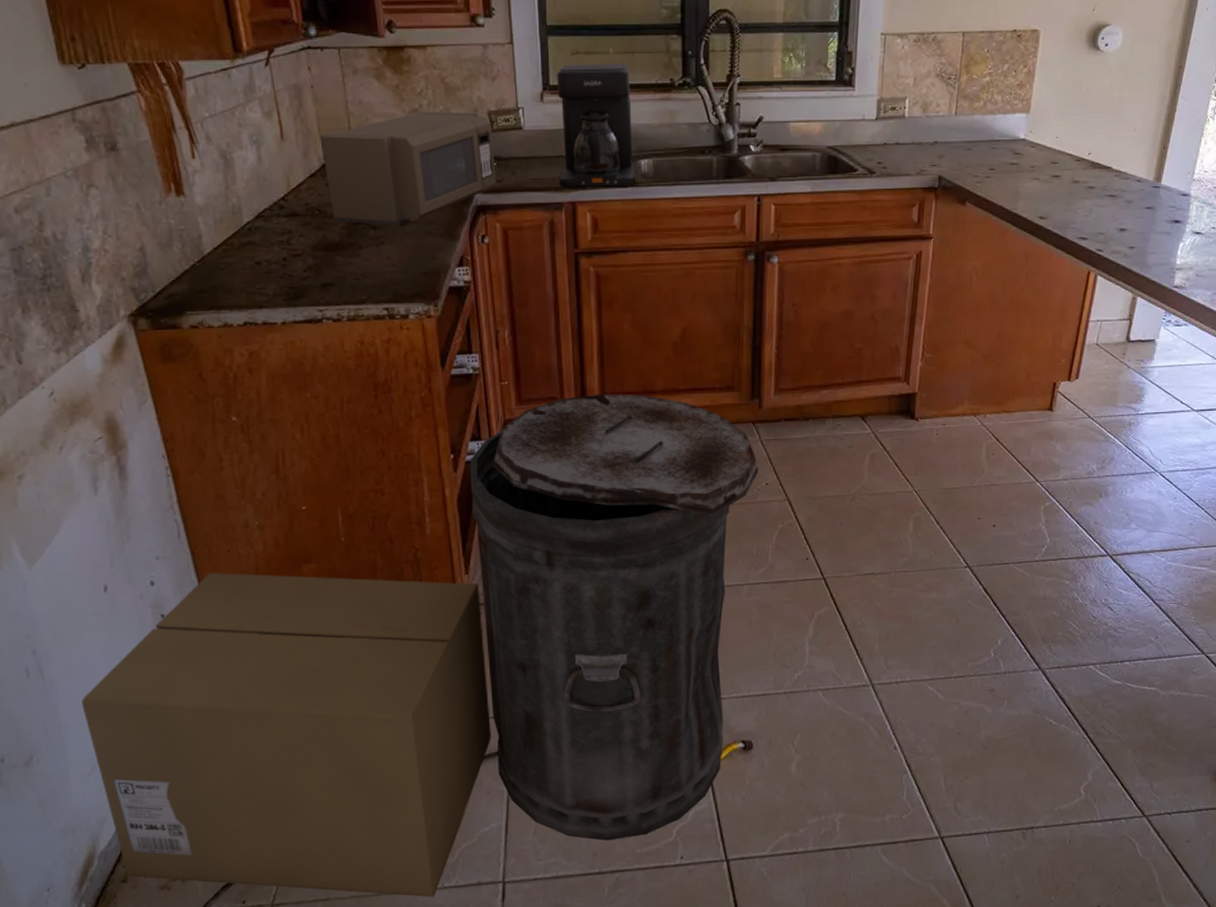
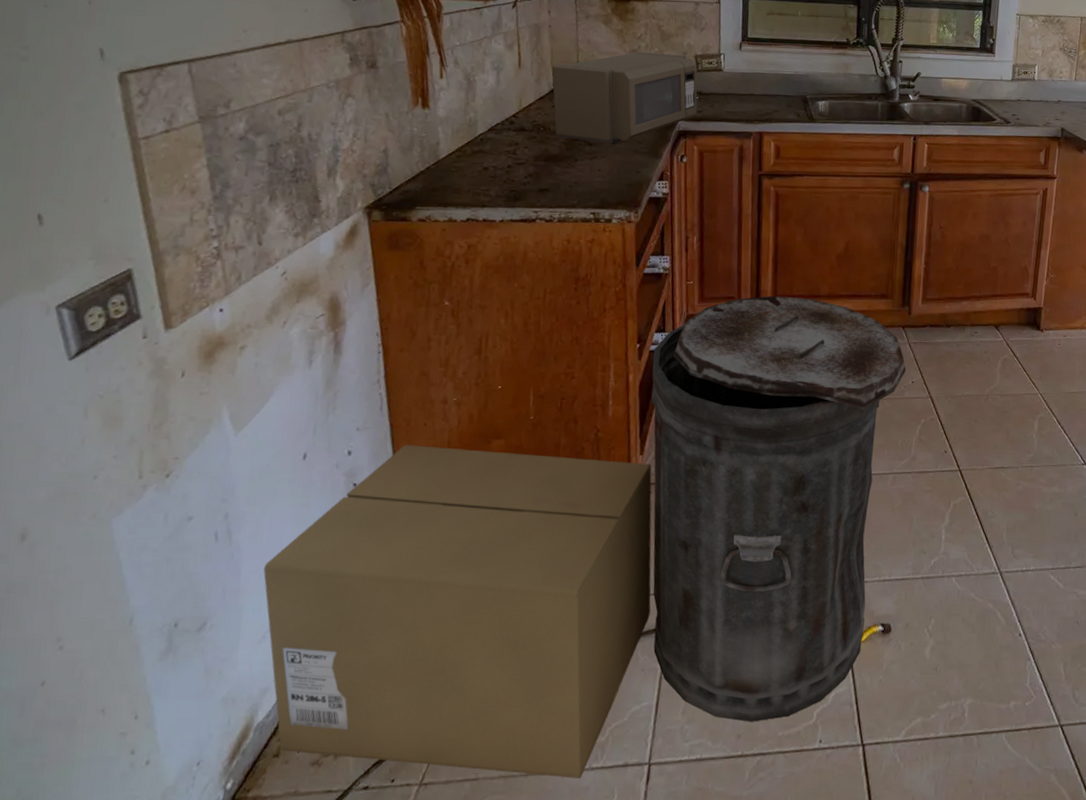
coffee maker: present [557,63,635,188] -> none [750,22,814,123]

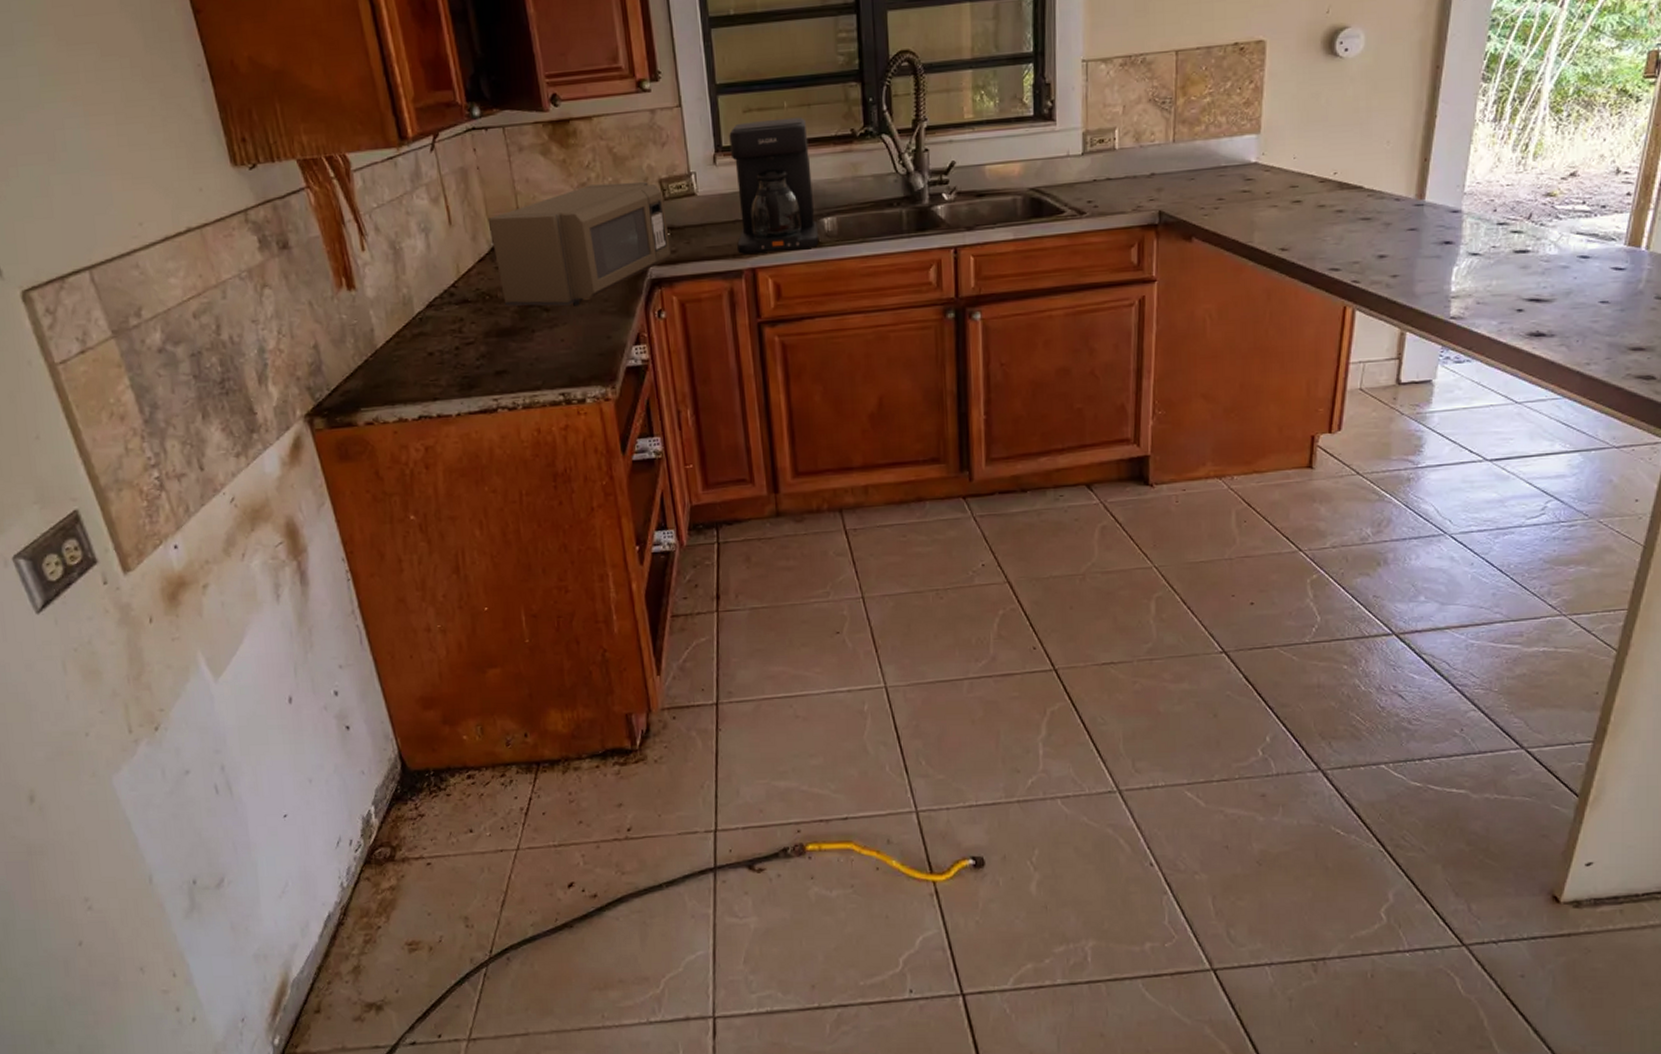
box: present [263,445,652,778] -> none [270,680,693,1033]
trash can: present [651,296,907,722] -> none [656,472,974,971]
coffee maker: none [750,22,814,123] -> present [729,117,818,254]

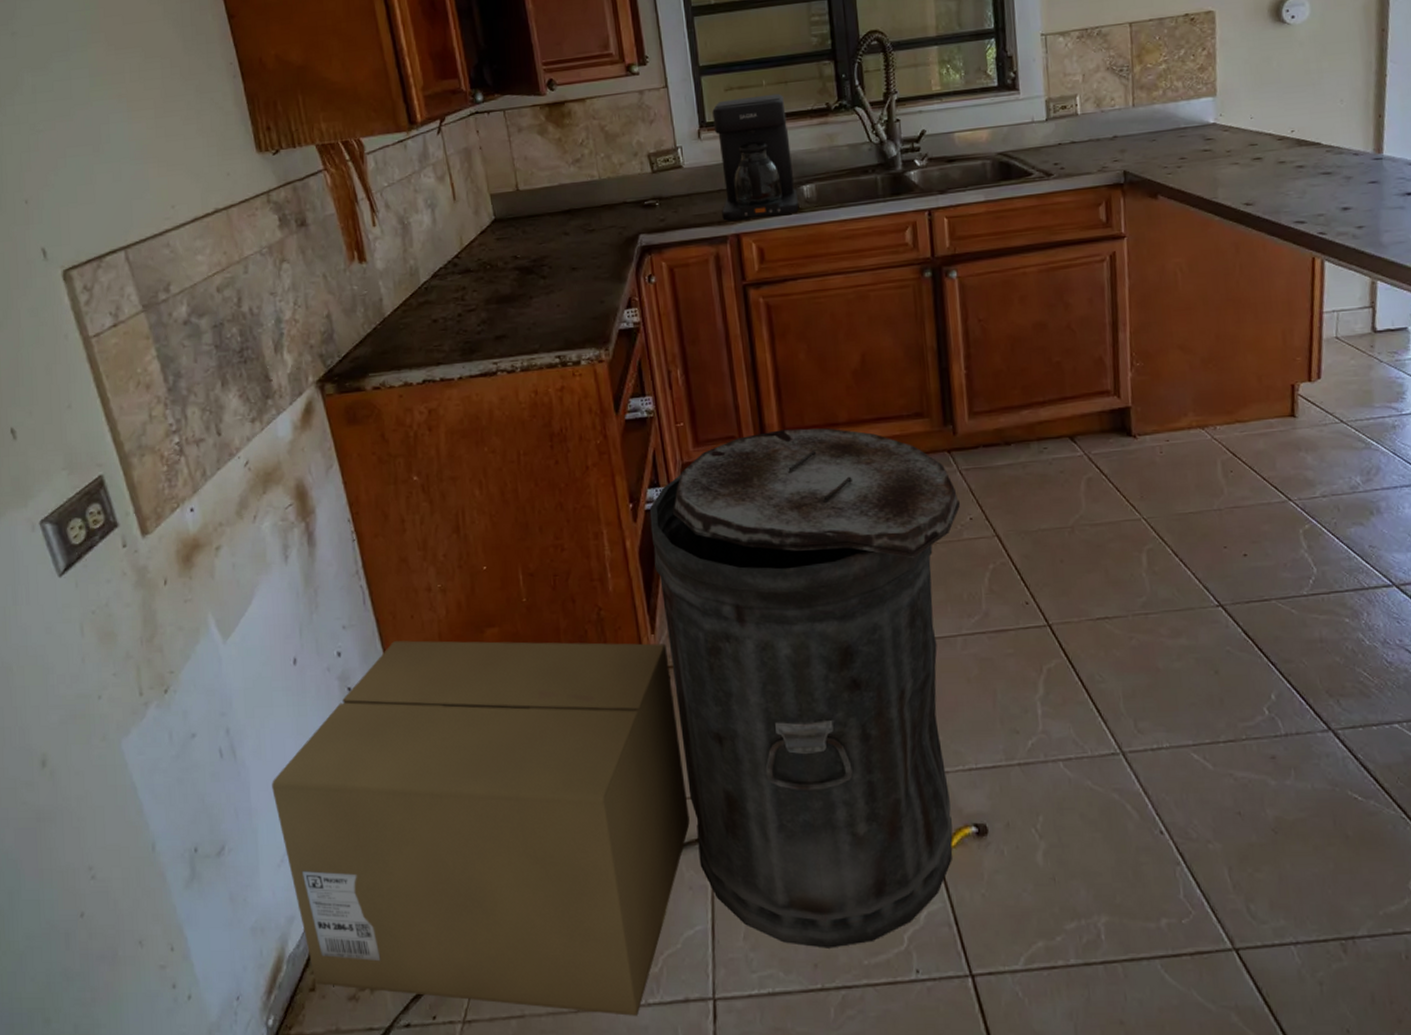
box: none [270,680,693,1033] -> present [272,640,690,1016]
microwave: present [488,181,671,307] -> none [489,156,659,275]
trash can: none [656,472,974,971] -> present [649,428,961,948]

